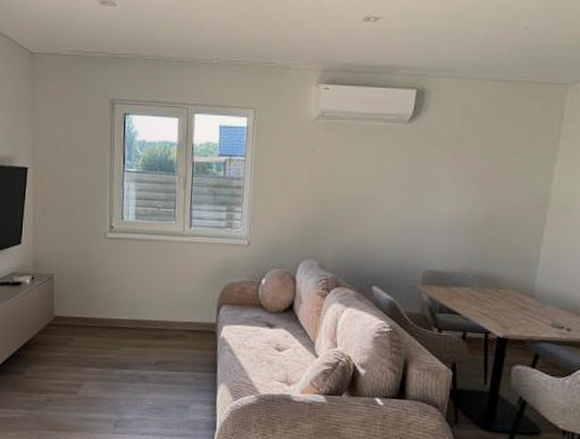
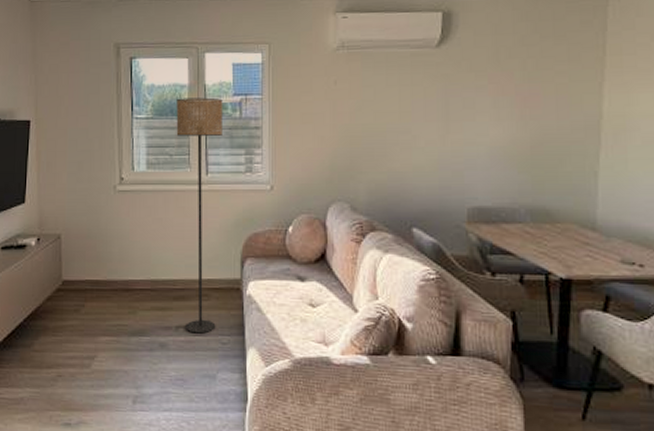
floor lamp: none [164,155,209,370] -> present [176,97,223,334]

